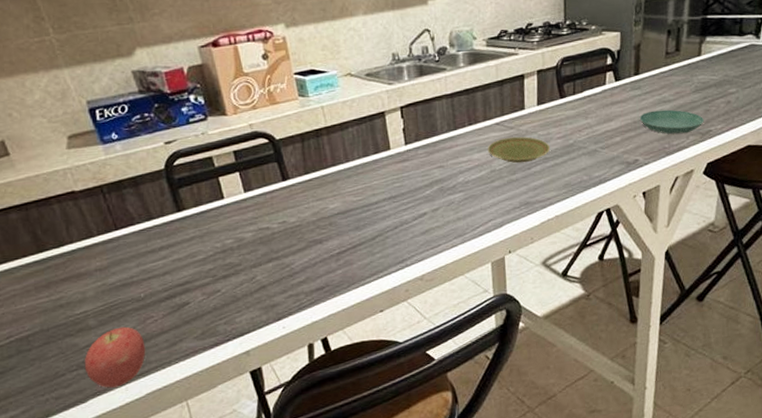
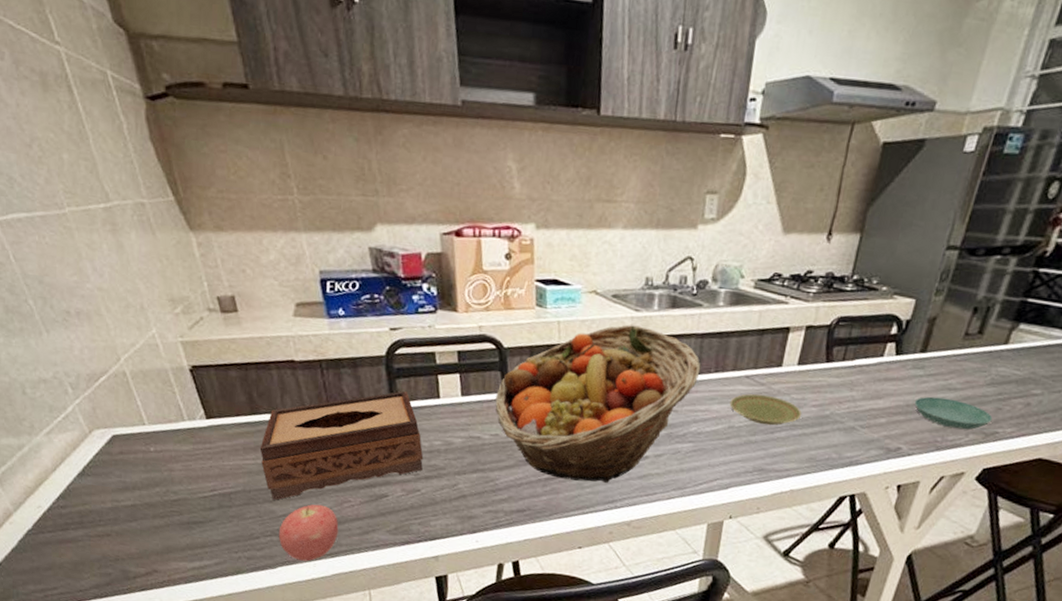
tissue box: none [52,198,219,333] -> present [259,390,424,500]
fruit basket: none [277,97,456,250] -> present [495,324,701,483]

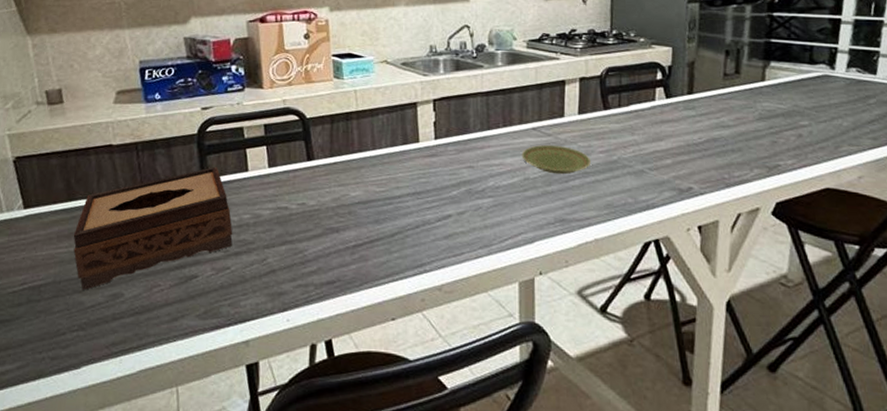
apple: present [278,504,339,561] -> none [85,291,148,357]
fruit basket: present [495,324,701,483] -> none [301,89,490,246]
saucer: present [914,396,993,430] -> none [693,135,771,165]

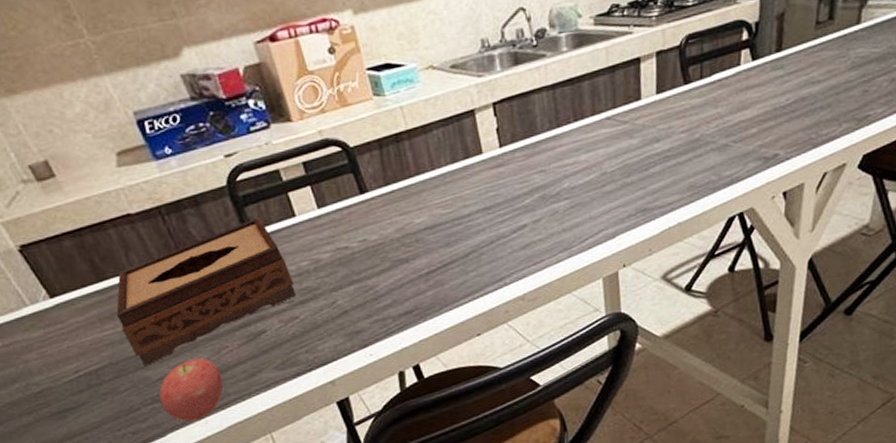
apple: none [85,291,148,357] -> present [158,357,224,422]
plate: present [521,144,590,175] -> none [596,132,671,164]

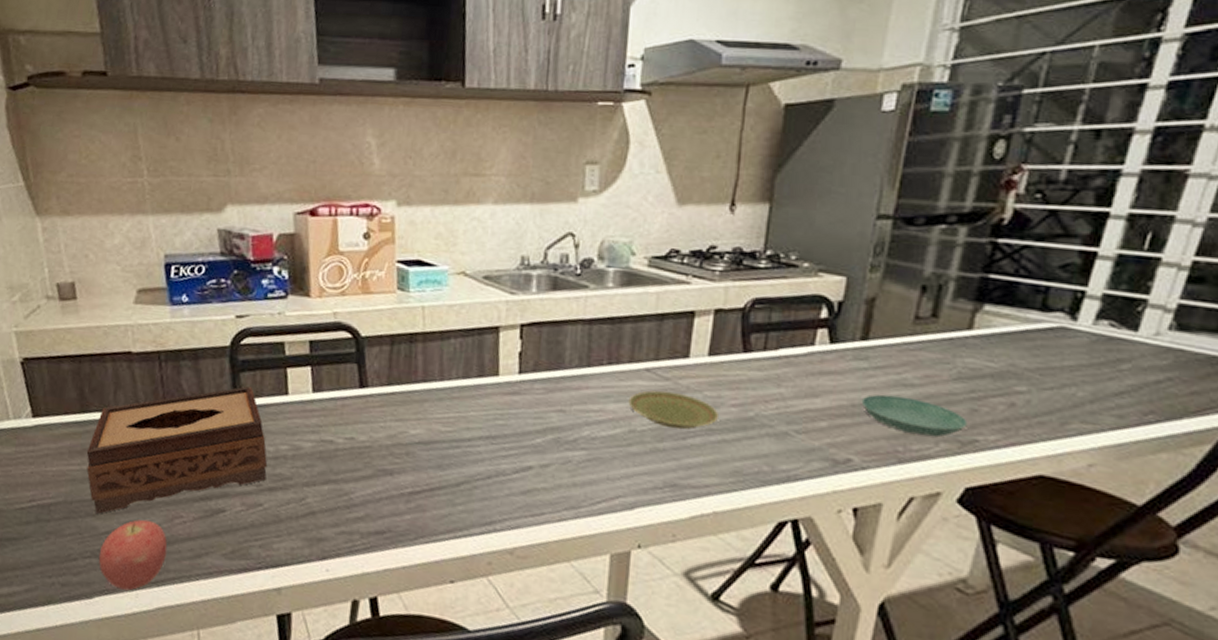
plate: none [596,132,671,164] -> present [628,390,718,430]
saucer: none [781,92,861,122] -> present [861,394,968,438]

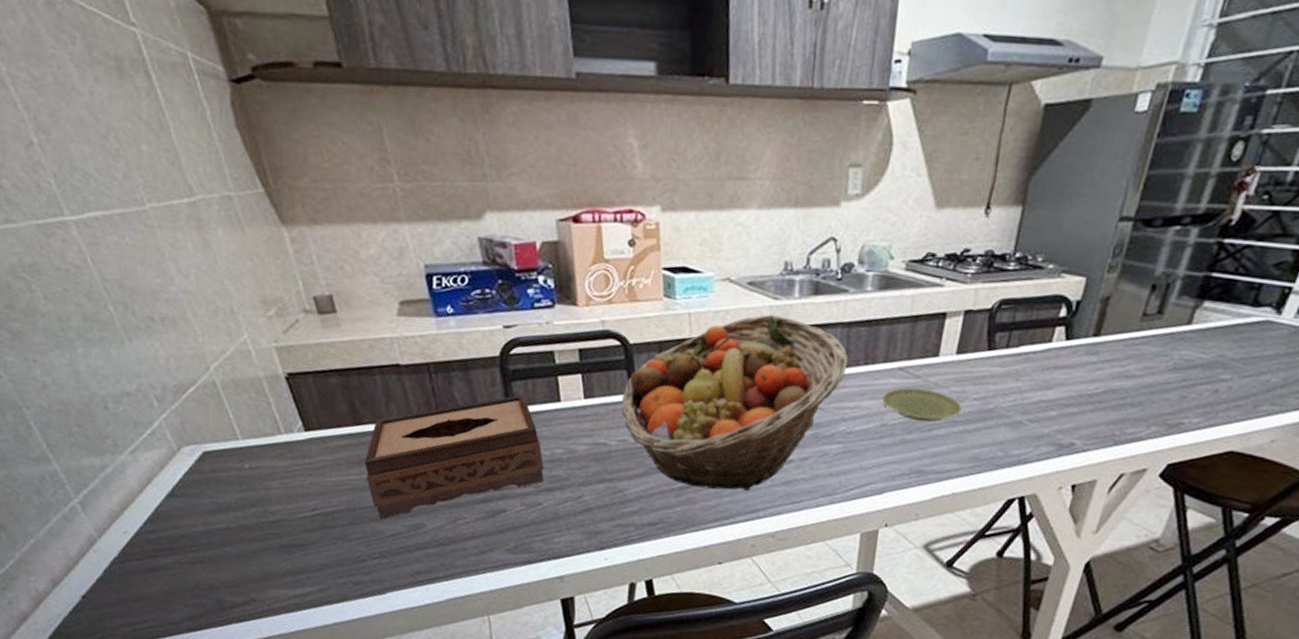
apple: present [98,519,168,591] -> none [387,522,453,586]
fruit basket: none [350,309,591,499] -> present [621,314,849,491]
saucer: present [861,394,968,438] -> none [1087,385,1177,422]

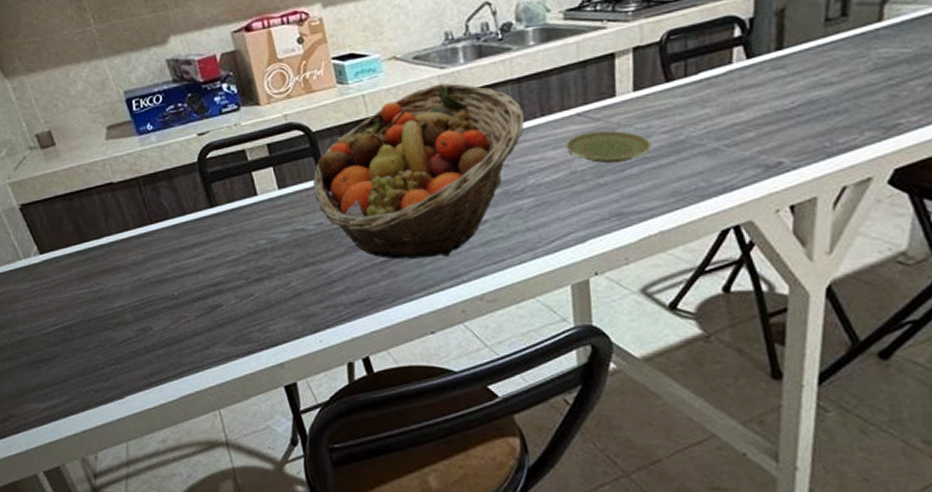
tissue box: present [364,394,544,519] -> none [92,193,252,326]

